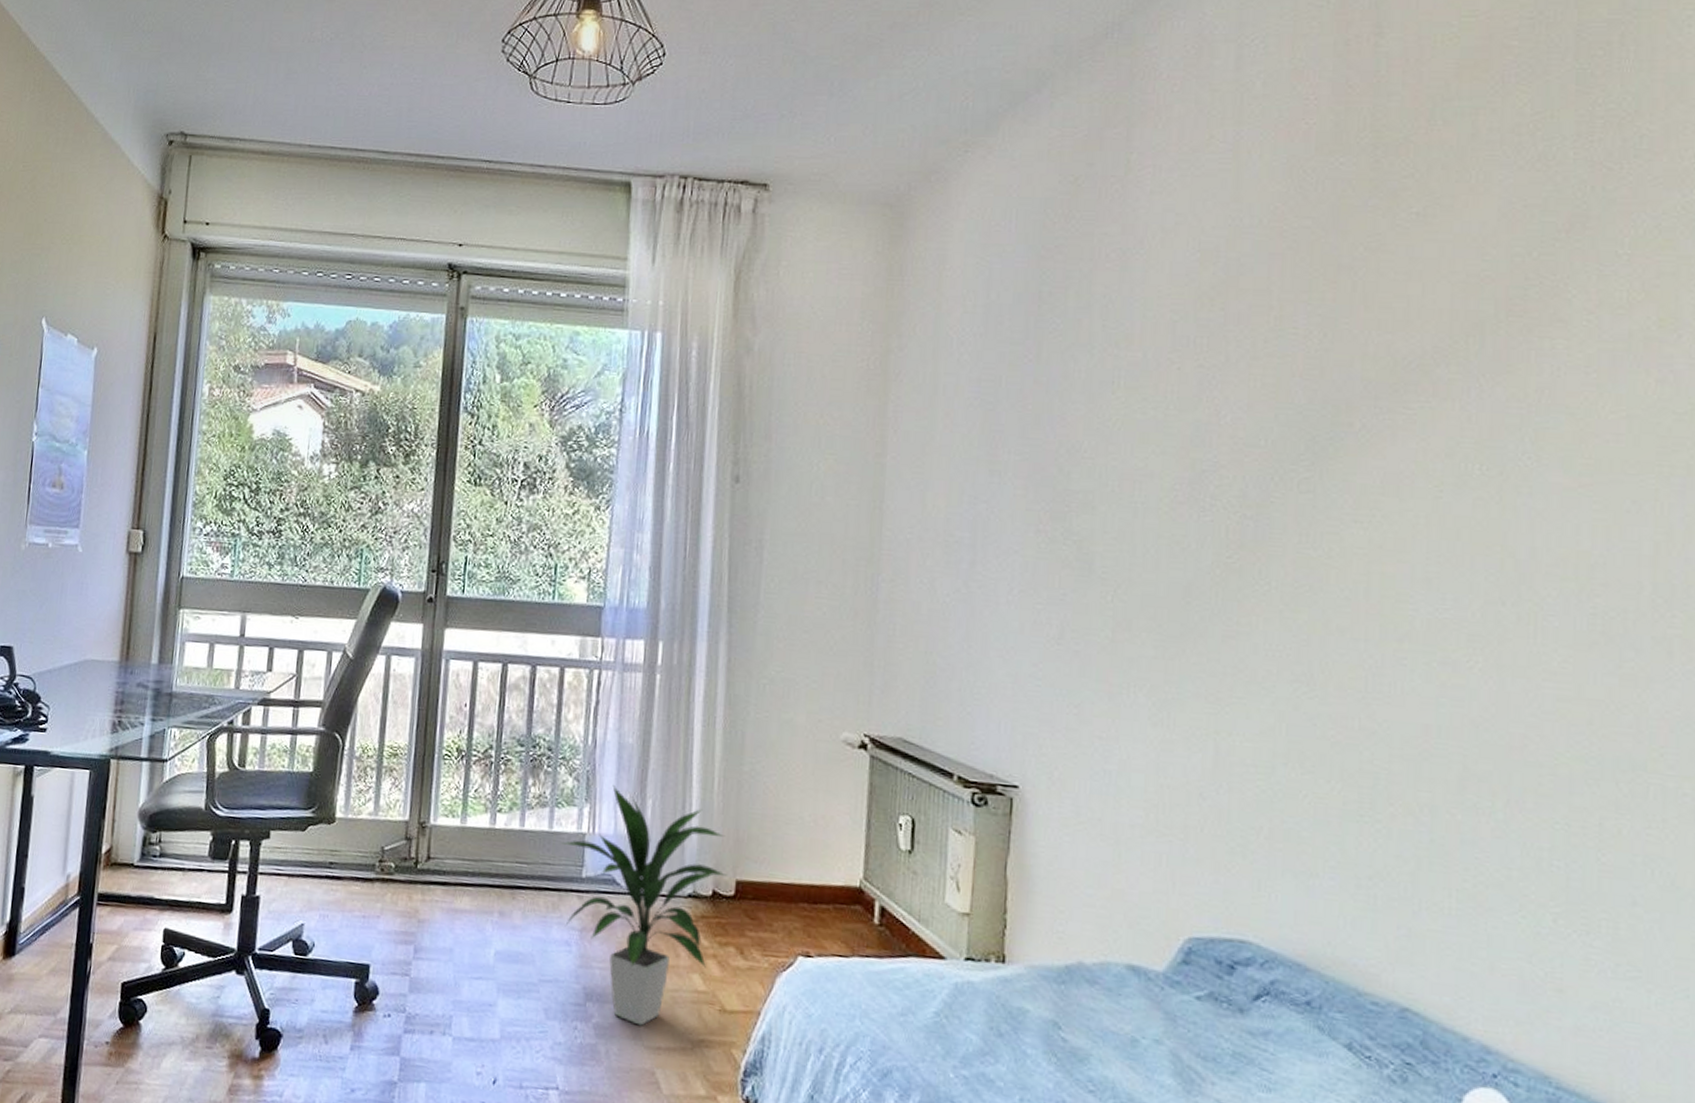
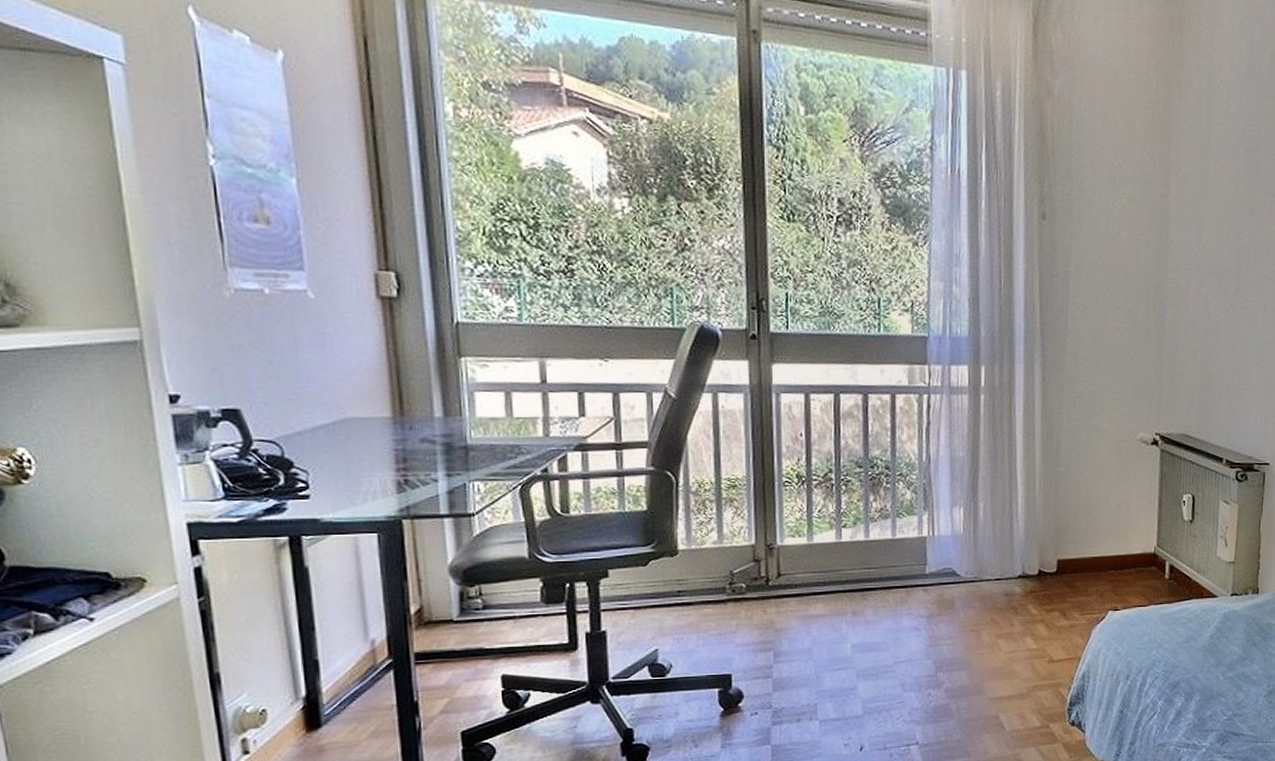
indoor plant: present [561,785,727,1026] -> none [905,494,1050,684]

